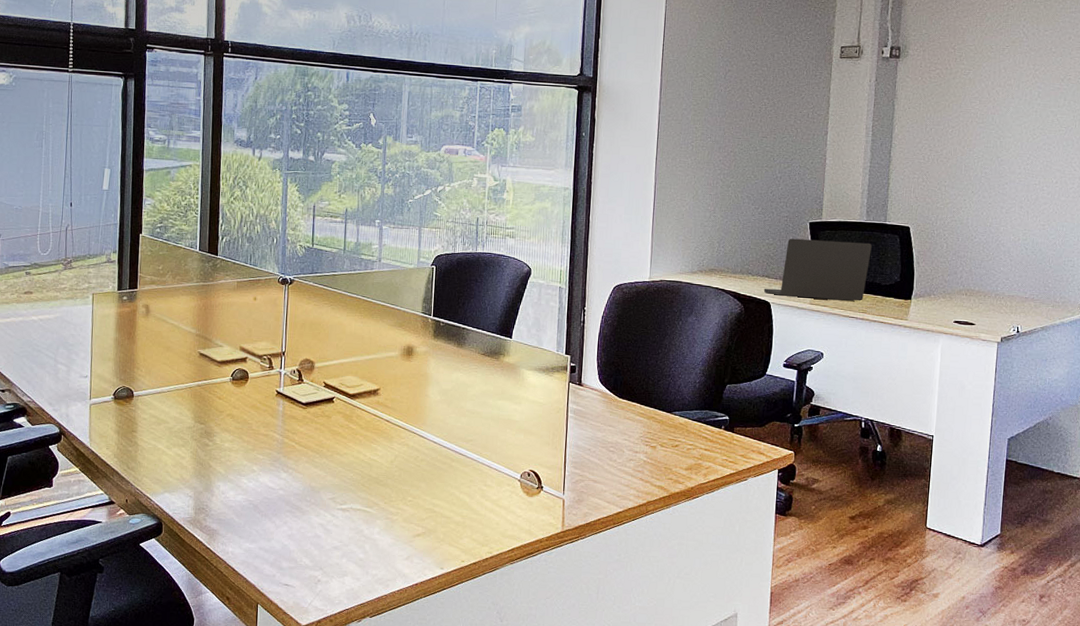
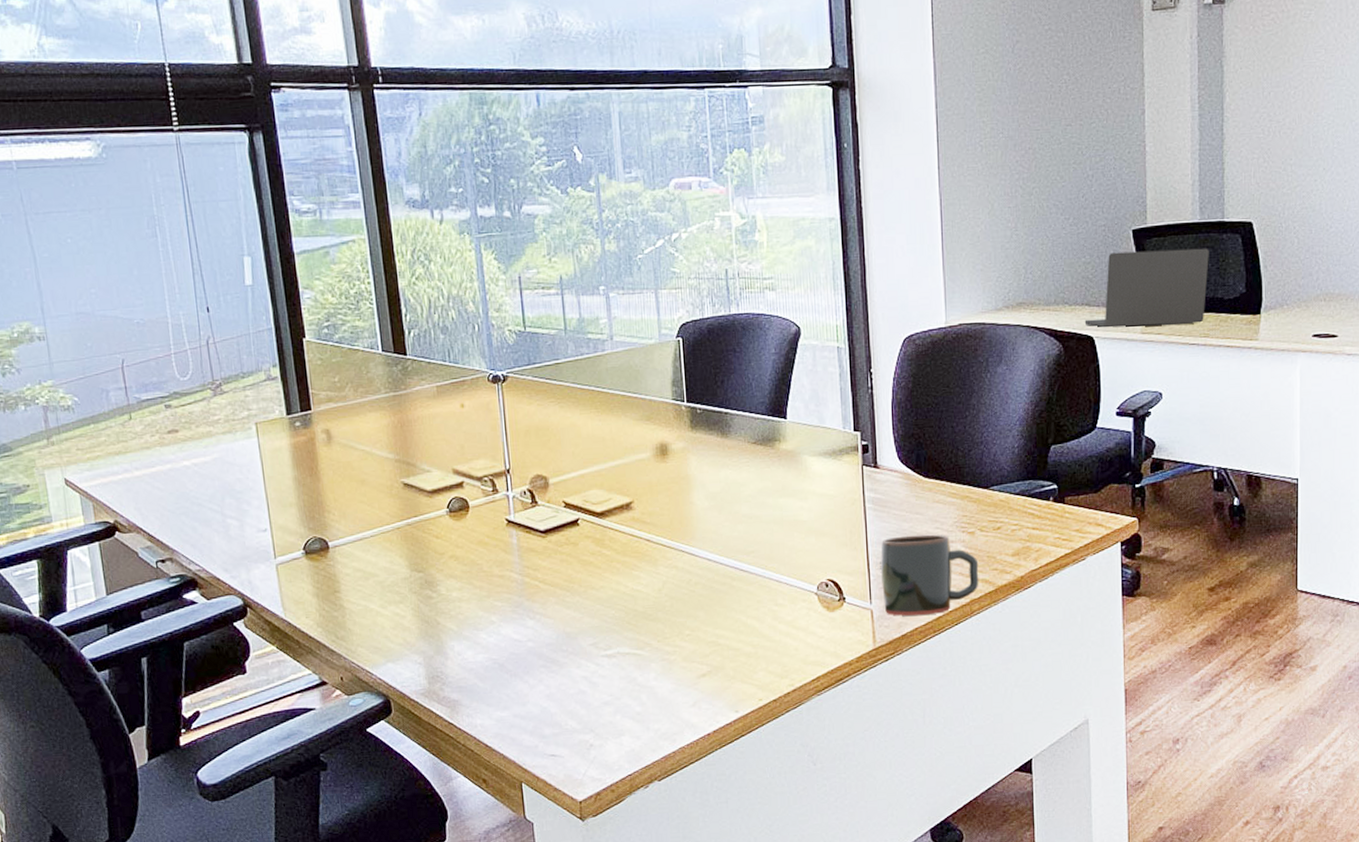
mug: none [574,442,657,509] -> present [881,534,979,616]

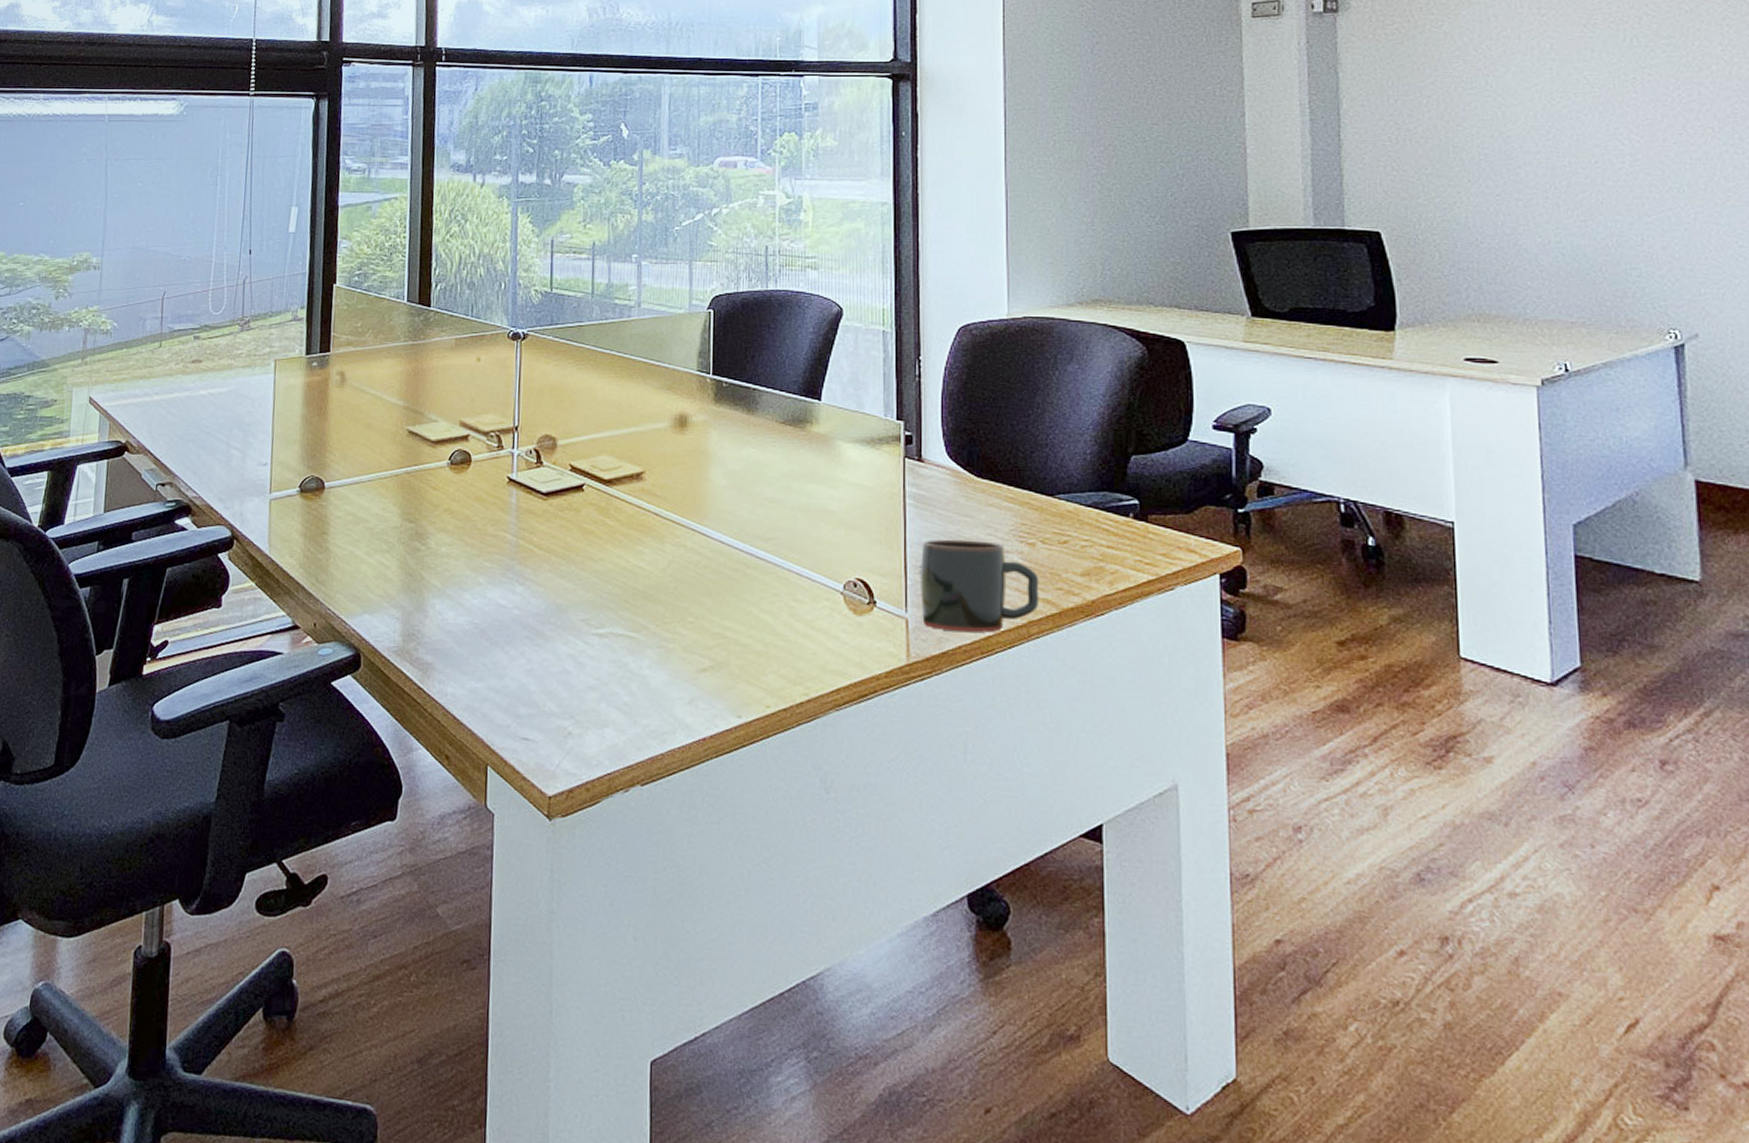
laptop: present [1084,248,1209,328] -> none [1173,254,1327,335]

